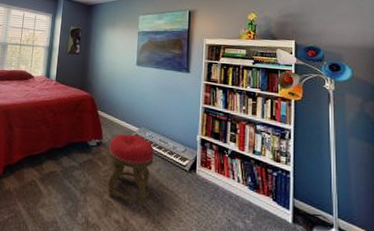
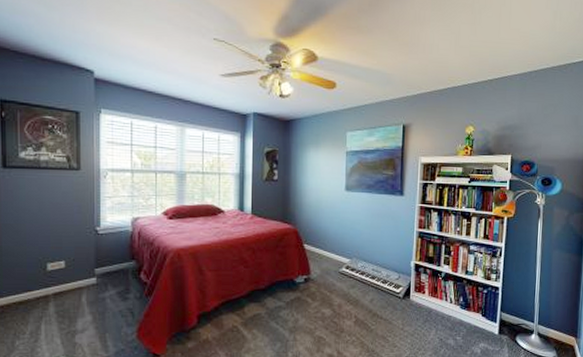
stool: present [107,134,154,206] -> none [317,267,367,337]

